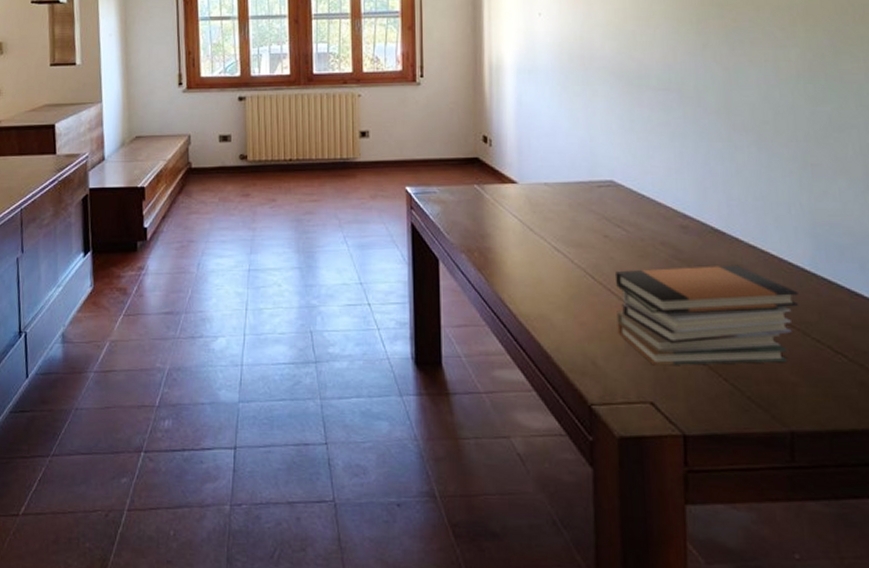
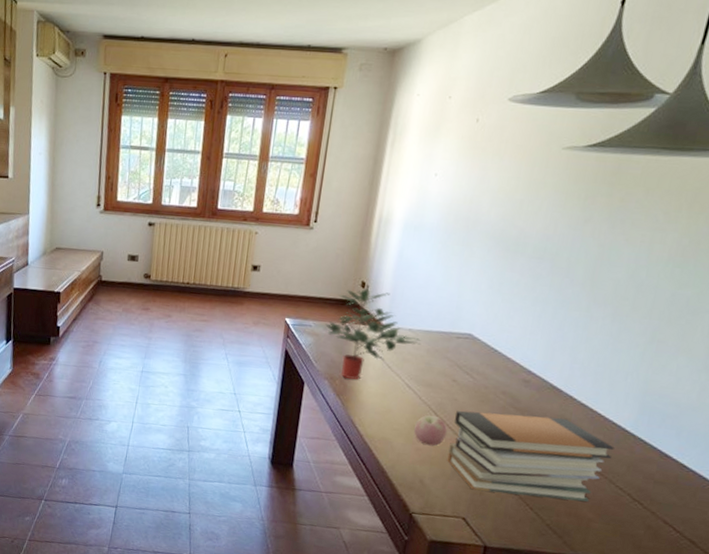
potted plant: none [450,142,561,249] -> present [324,288,421,380]
apple: none [573,280,610,318] -> present [414,414,447,446]

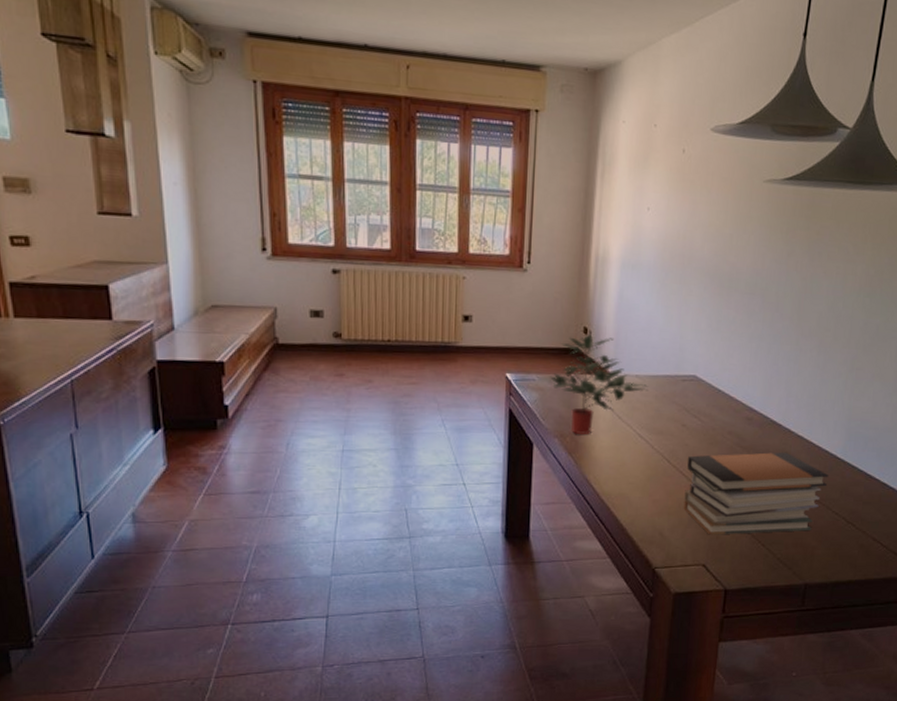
apple: present [414,414,447,446] -> none [650,463,681,496]

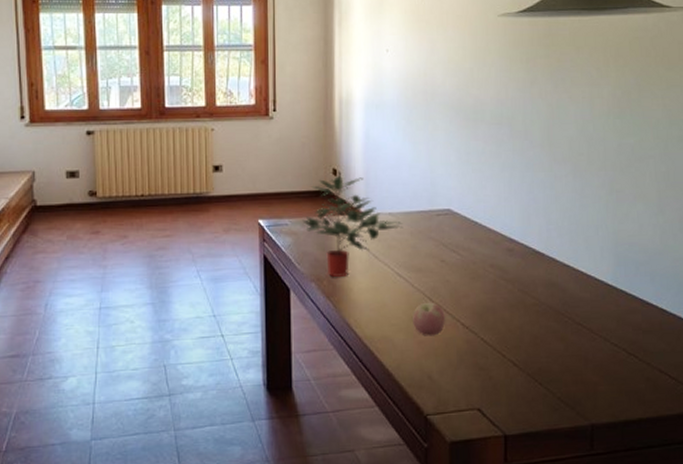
apple: none [650,463,681,496] -> present [413,302,445,336]
book stack: present [683,452,829,535] -> none [450,282,602,376]

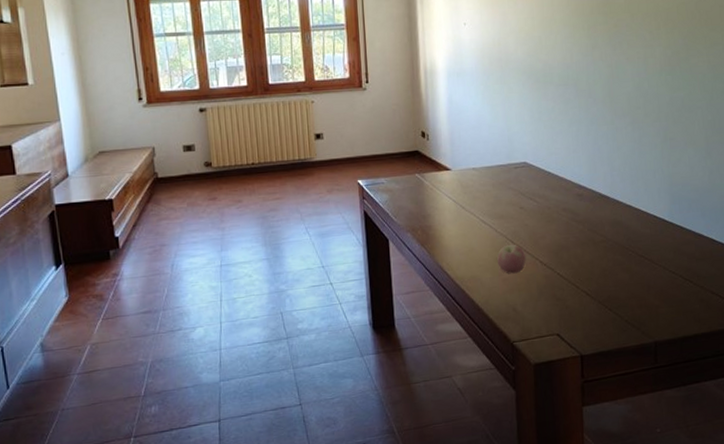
potted plant: present [301,175,404,277] -> none [396,137,486,227]

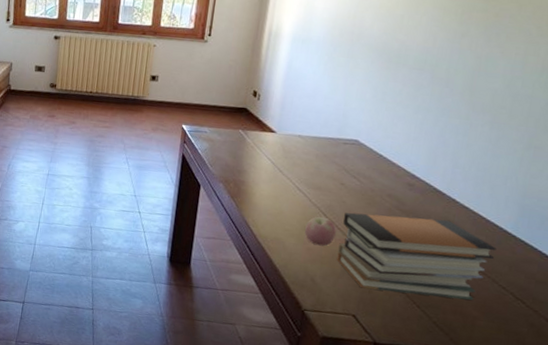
book stack: none [529,221,660,306] -> present [337,212,496,300]

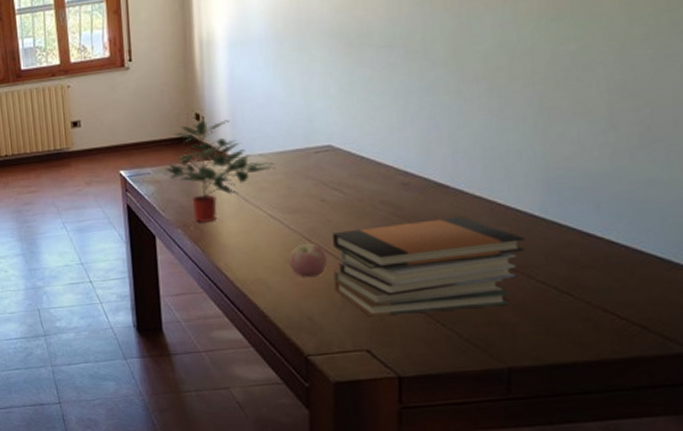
potted plant: none [219,97,310,183] -> present [164,119,277,222]

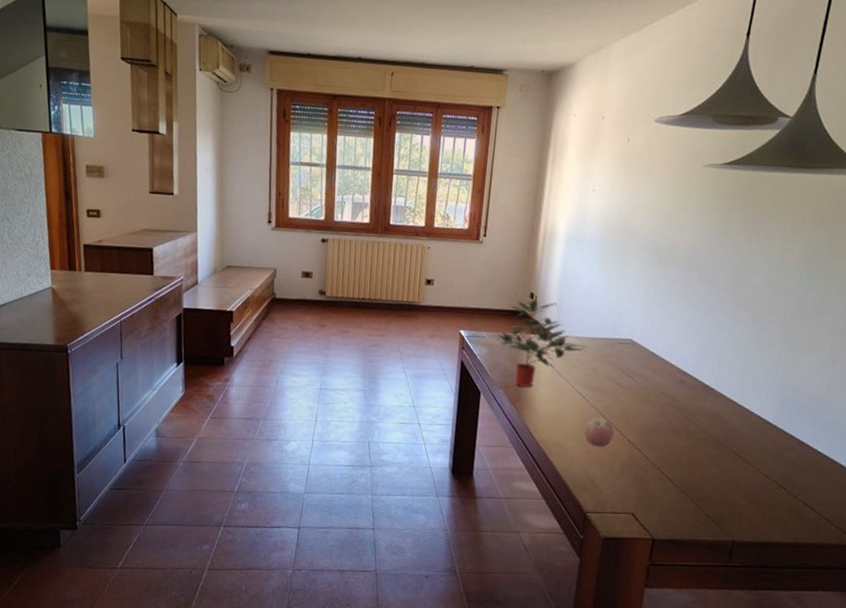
book stack: present [332,216,525,317] -> none [615,412,760,491]

